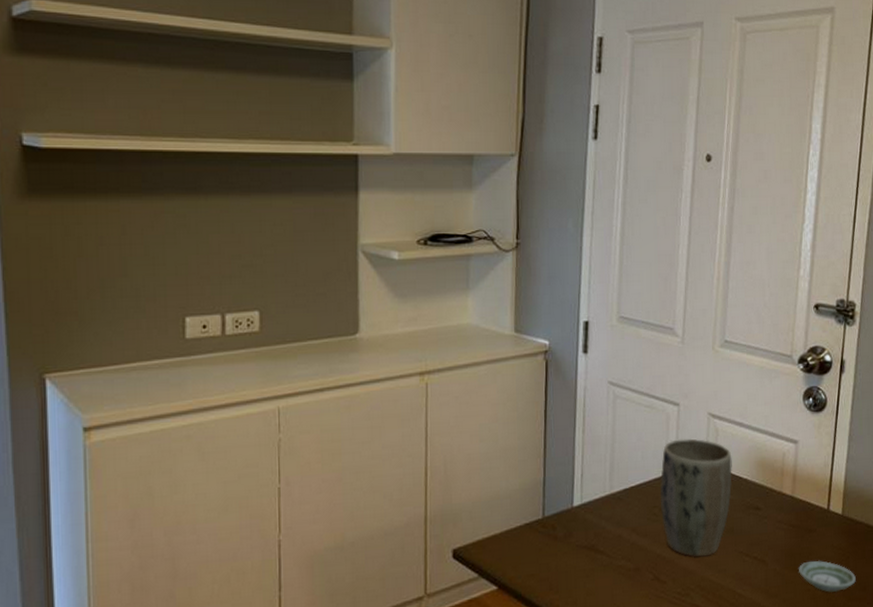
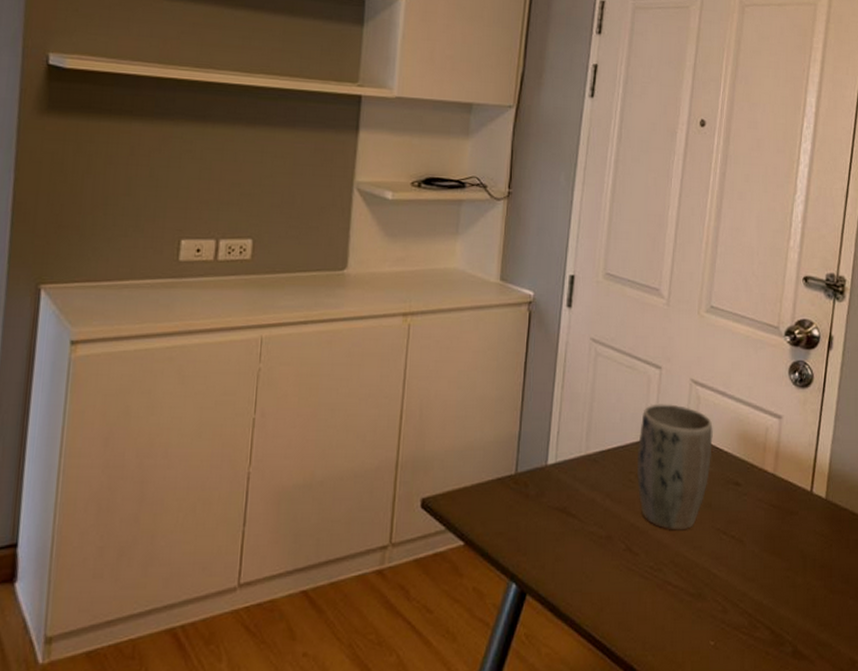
saucer: present [798,560,856,592] -> none [777,545,838,582]

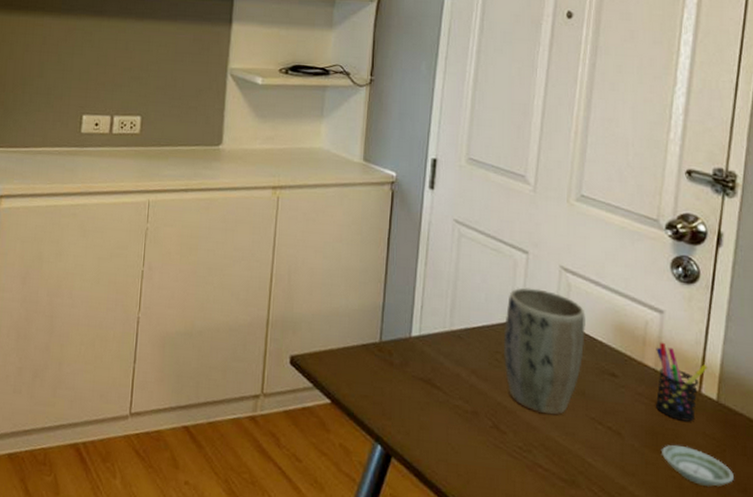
pen holder: none [774,447,819,522] -> present [656,342,709,422]
saucer: none [777,545,838,582] -> present [660,444,734,487]

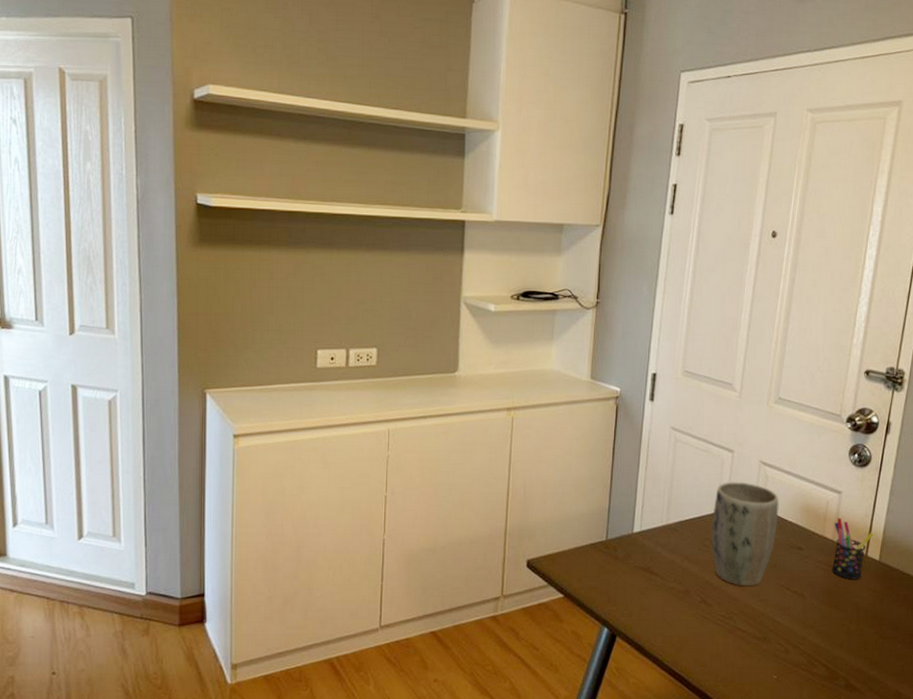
saucer: present [660,444,734,487] -> none [834,599,889,629]

